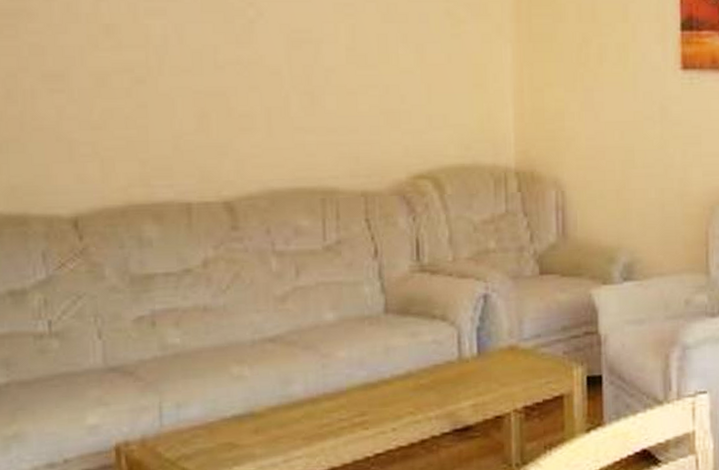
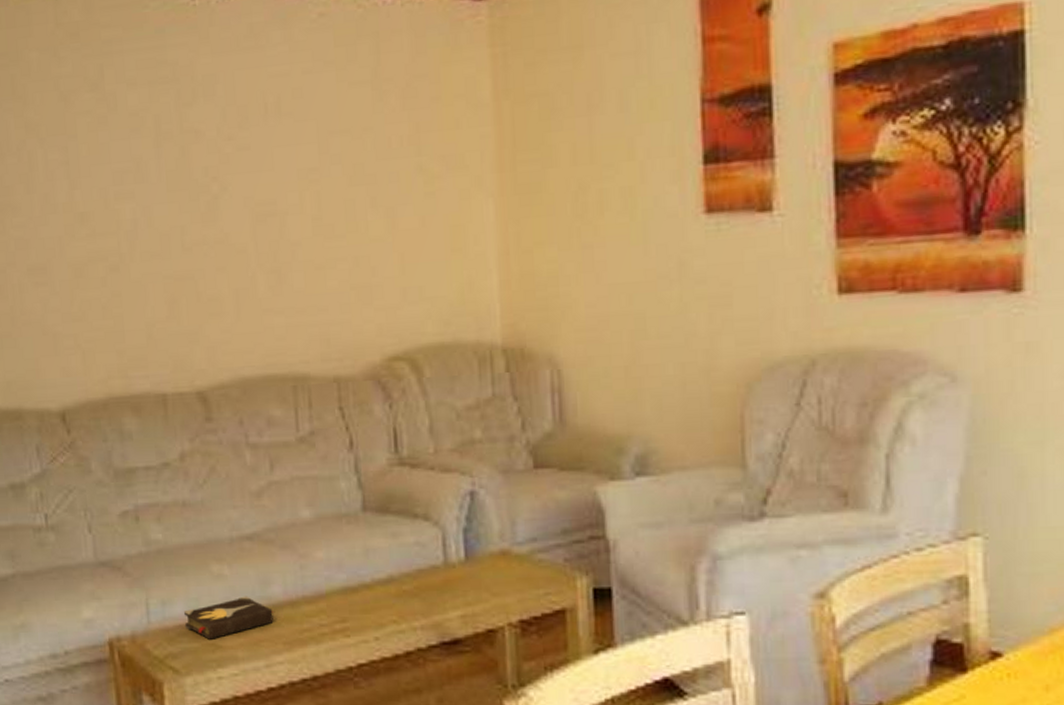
hardback book: none [199,395,296,439] -> present [183,596,276,639]

